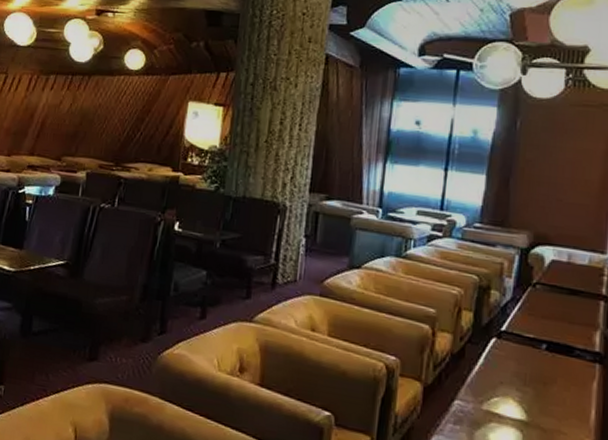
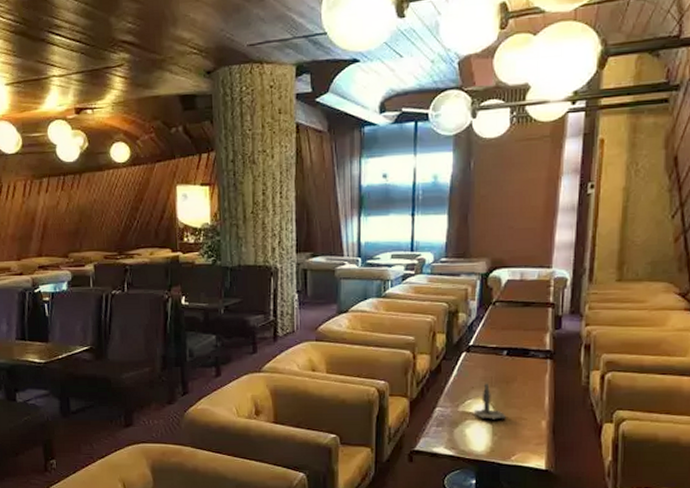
ashtray: none [500,380,541,429] -> present [473,383,506,419]

